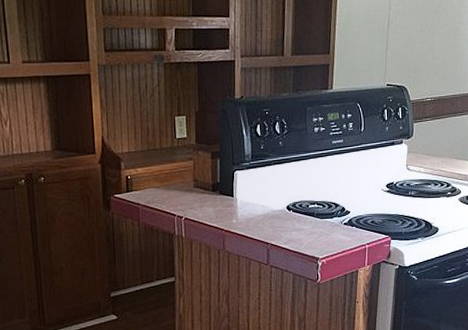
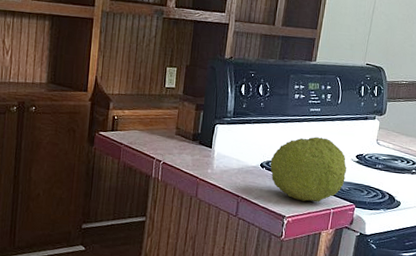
fruit: none [296,170,378,240] -> present [270,137,347,202]

